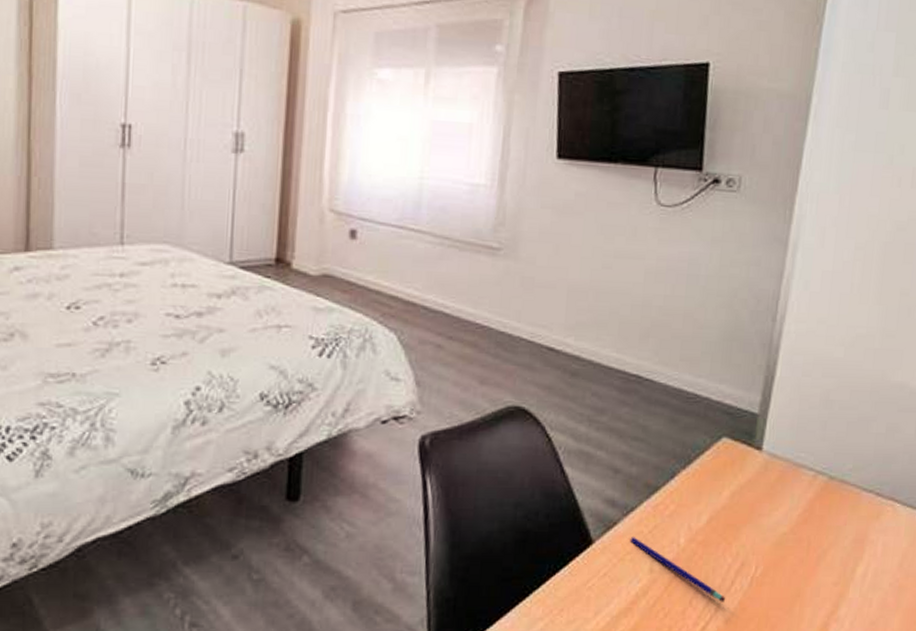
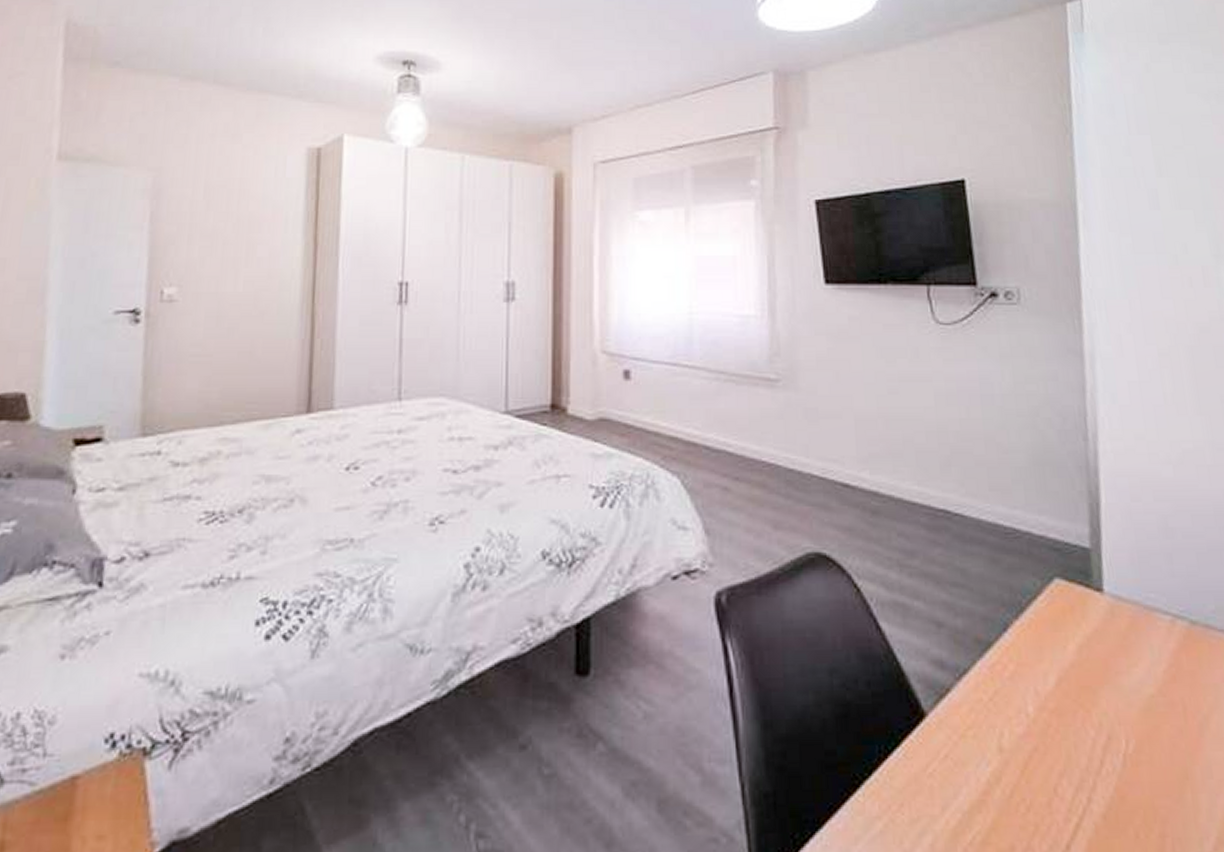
pen: present [630,537,725,602] -> none [968,707,1097,789]

